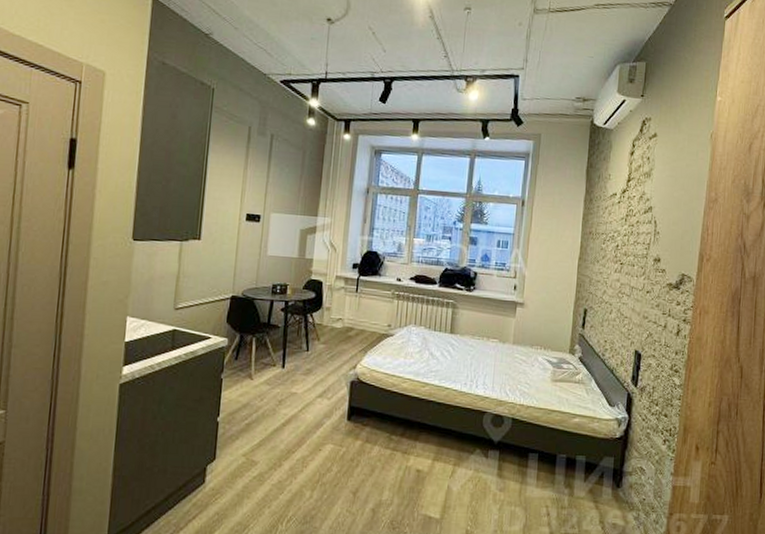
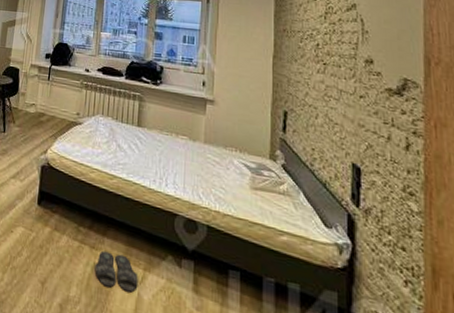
slippers: none [407,454,449,487] -> present [95,250,139,293]

